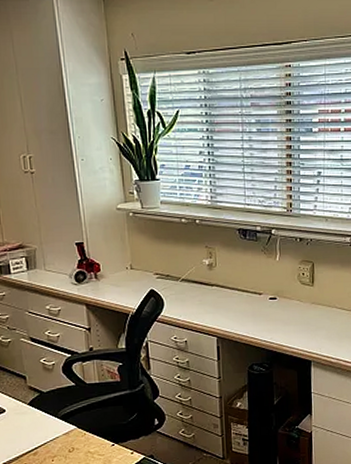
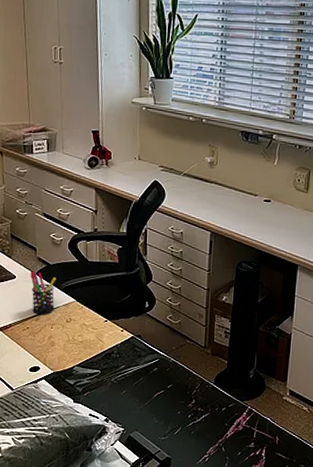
pen holder: none [22,401,53,448] -> present [30,271,56,314]

